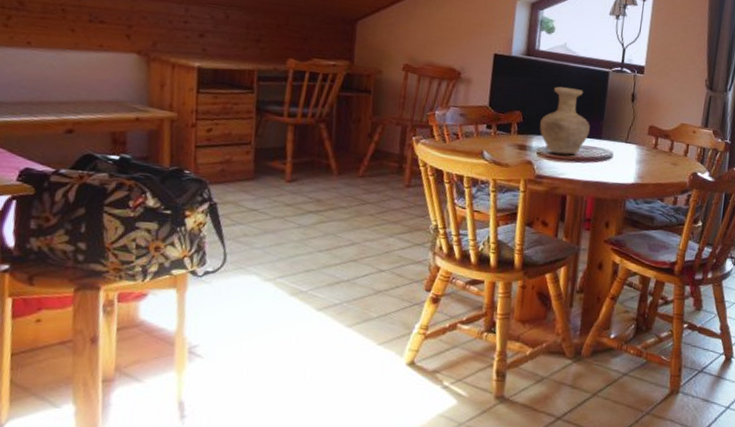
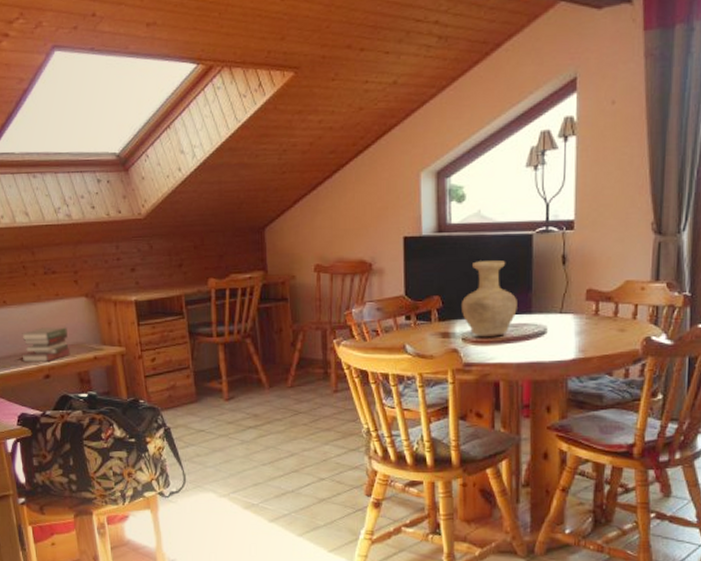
books: none [39,77,107,116] -> present [22,327,71,362]

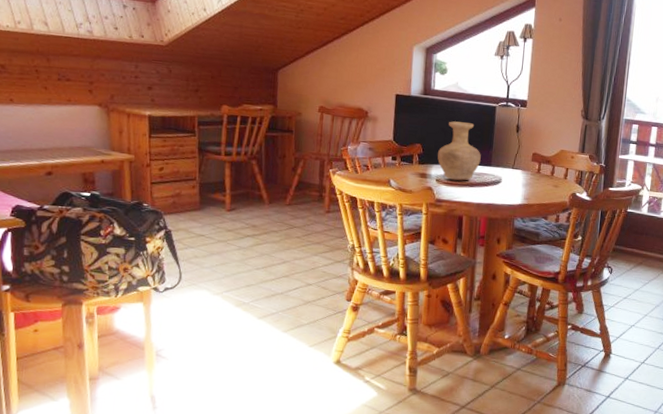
books: present [22,327,71,362] -> none [24,128,77,160]

